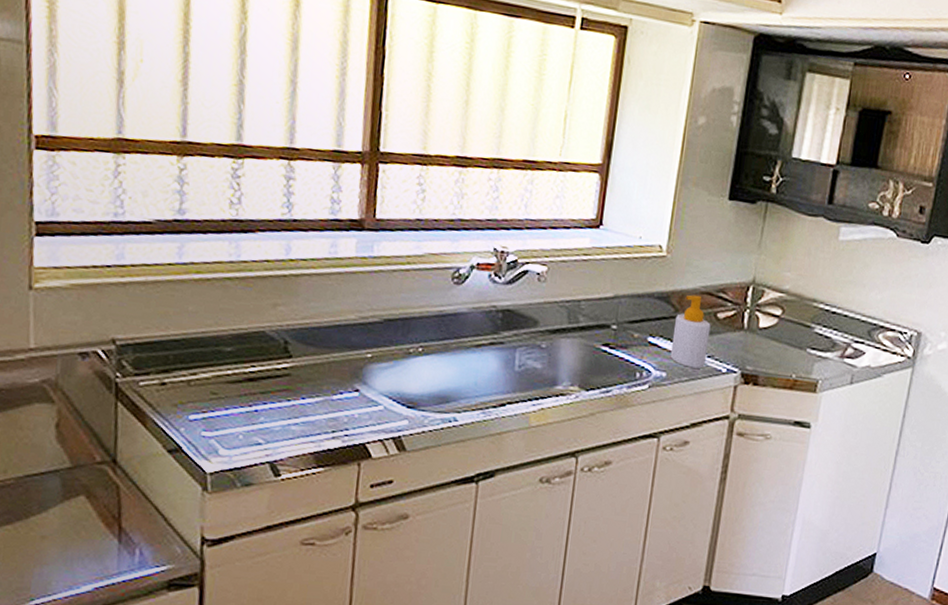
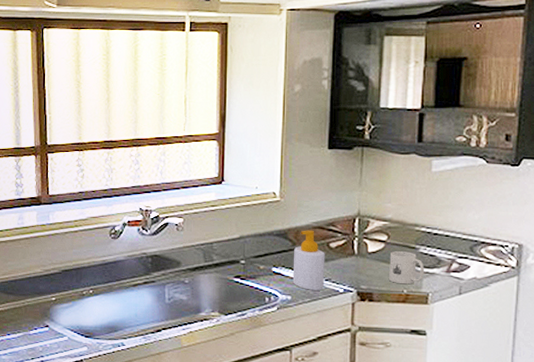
mug: none [778,328,817,369] -> present [389,251,424,285]

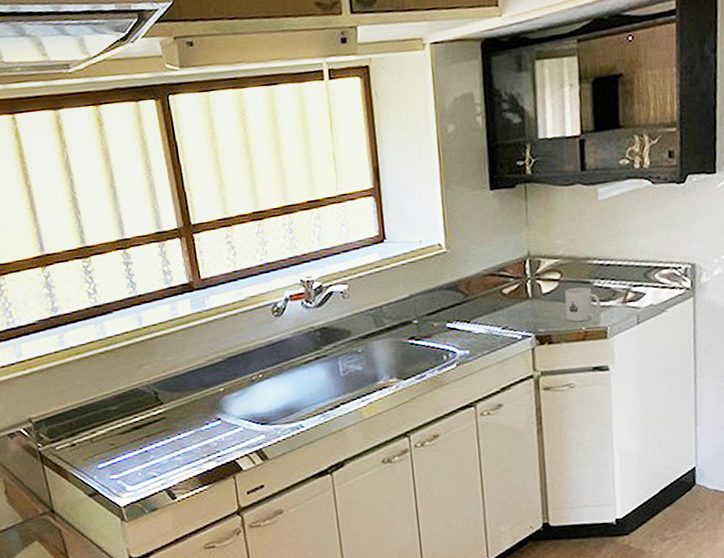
soap bottle: present [293,230,325,291] -> none [467,278,501,342]

